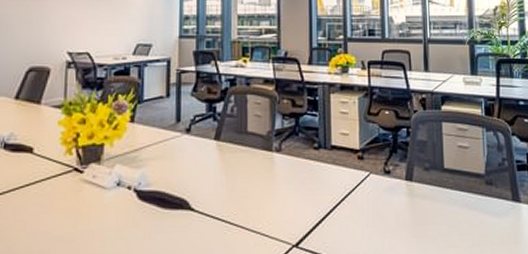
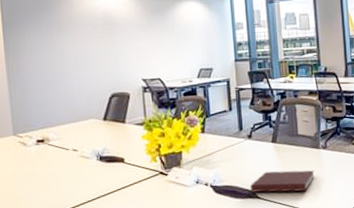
notebook: none [183,176,264,206] -> present [250,170,315,193]

